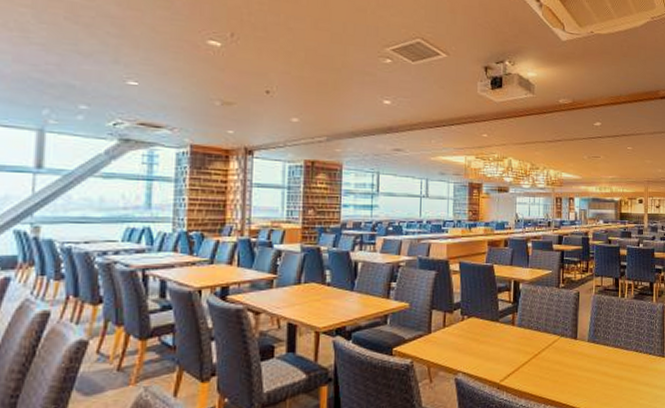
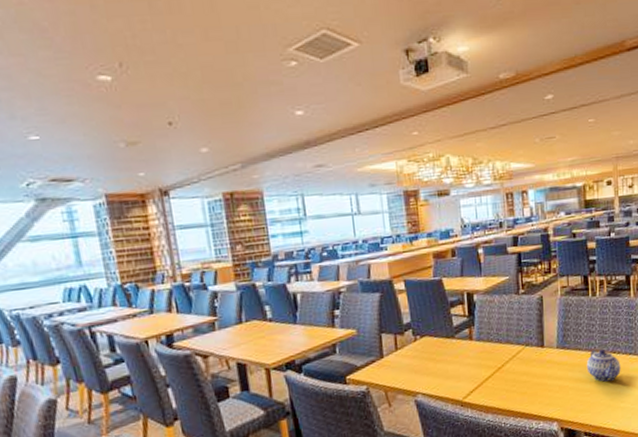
teapot: none [612,346,642,378] -> present [586,348,621,382]

